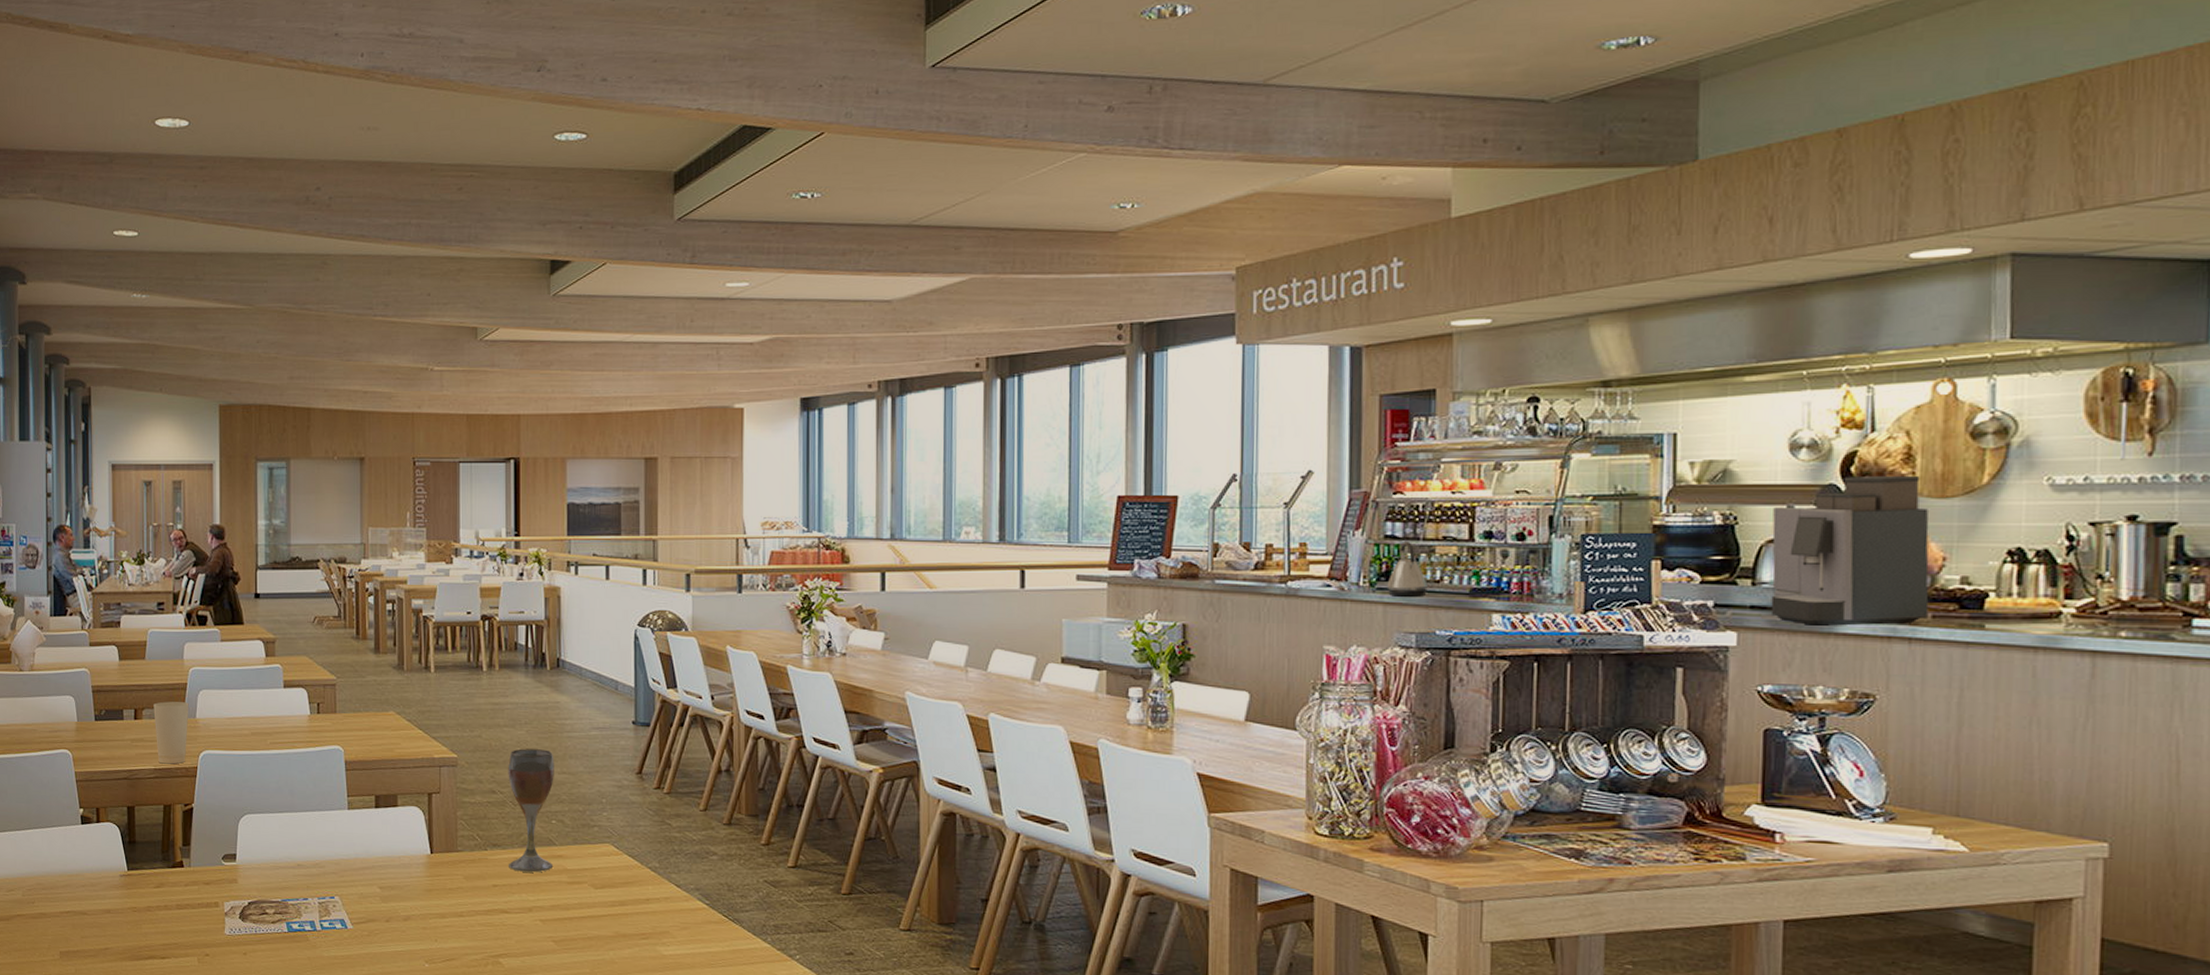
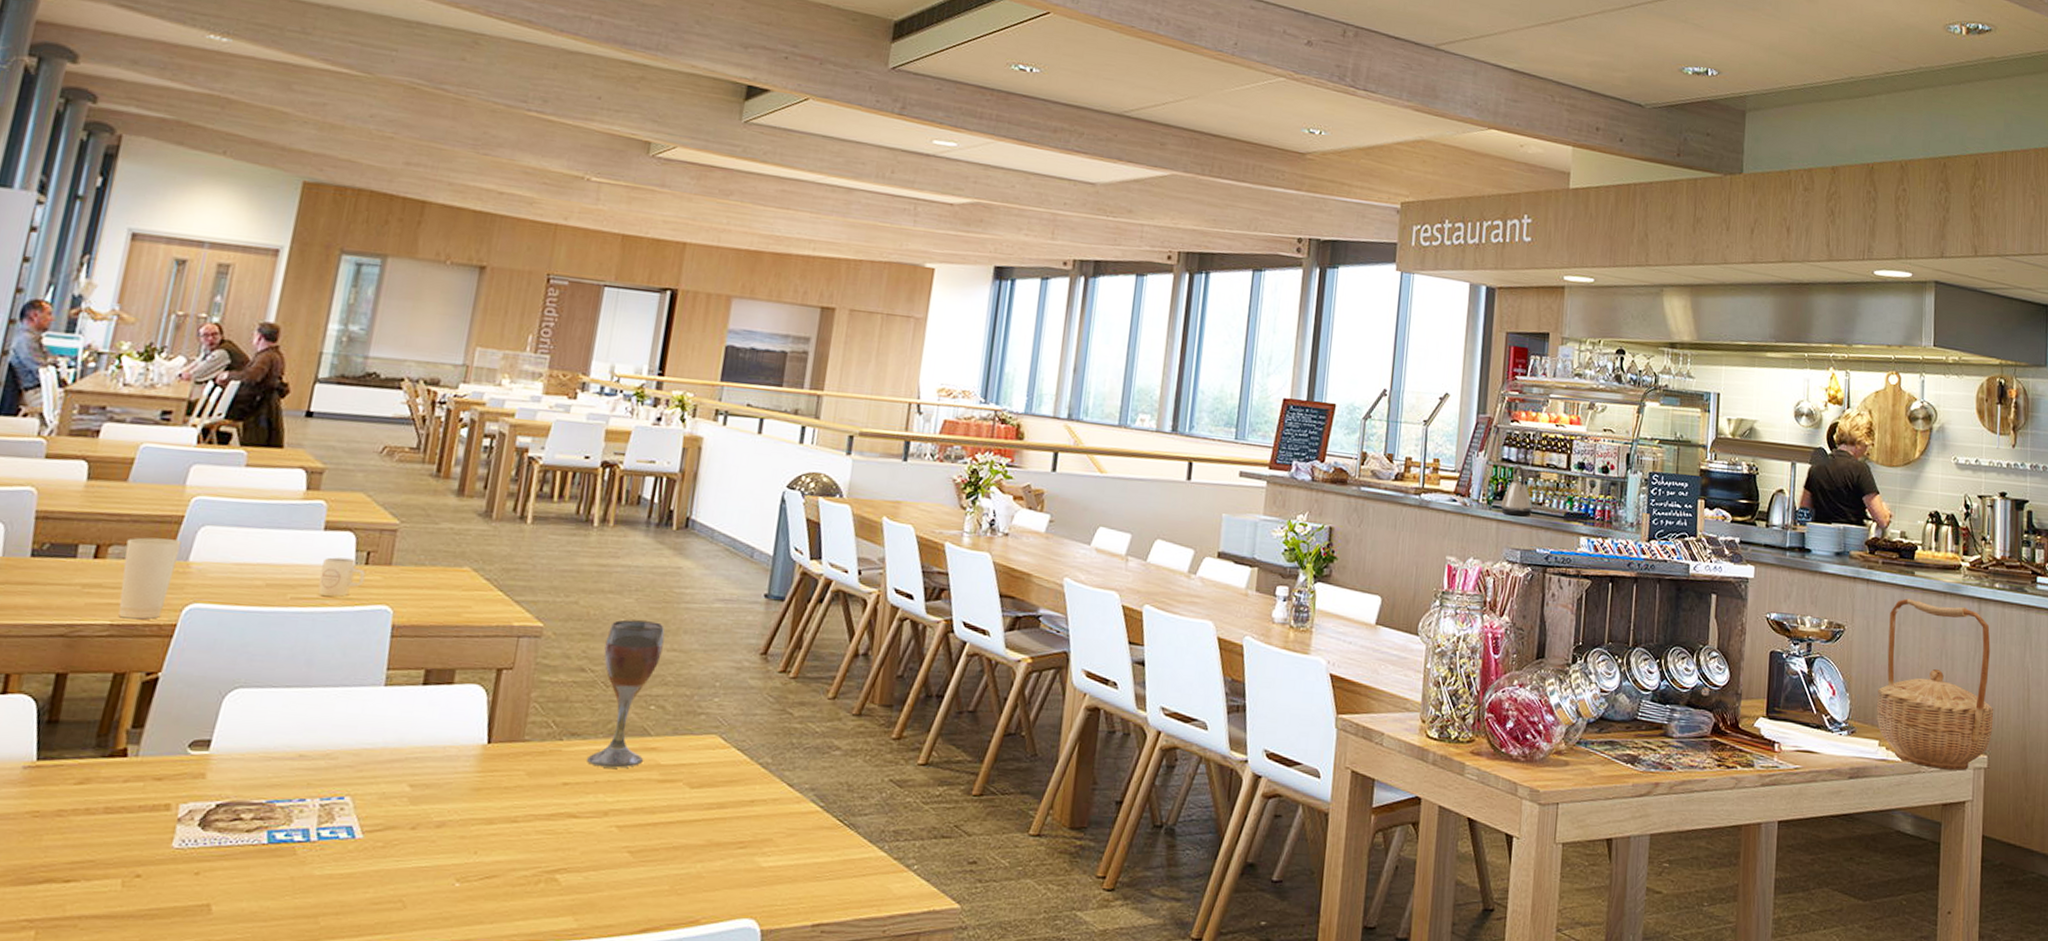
mug: none [287,709,319,741] -> present [317,557,366,598]
coffee machine: present [1770,475,1929,626] -> none [1778,442,1882,568]
basket: none [1927,657,2119,862] -> present [1876,598,1994,771]

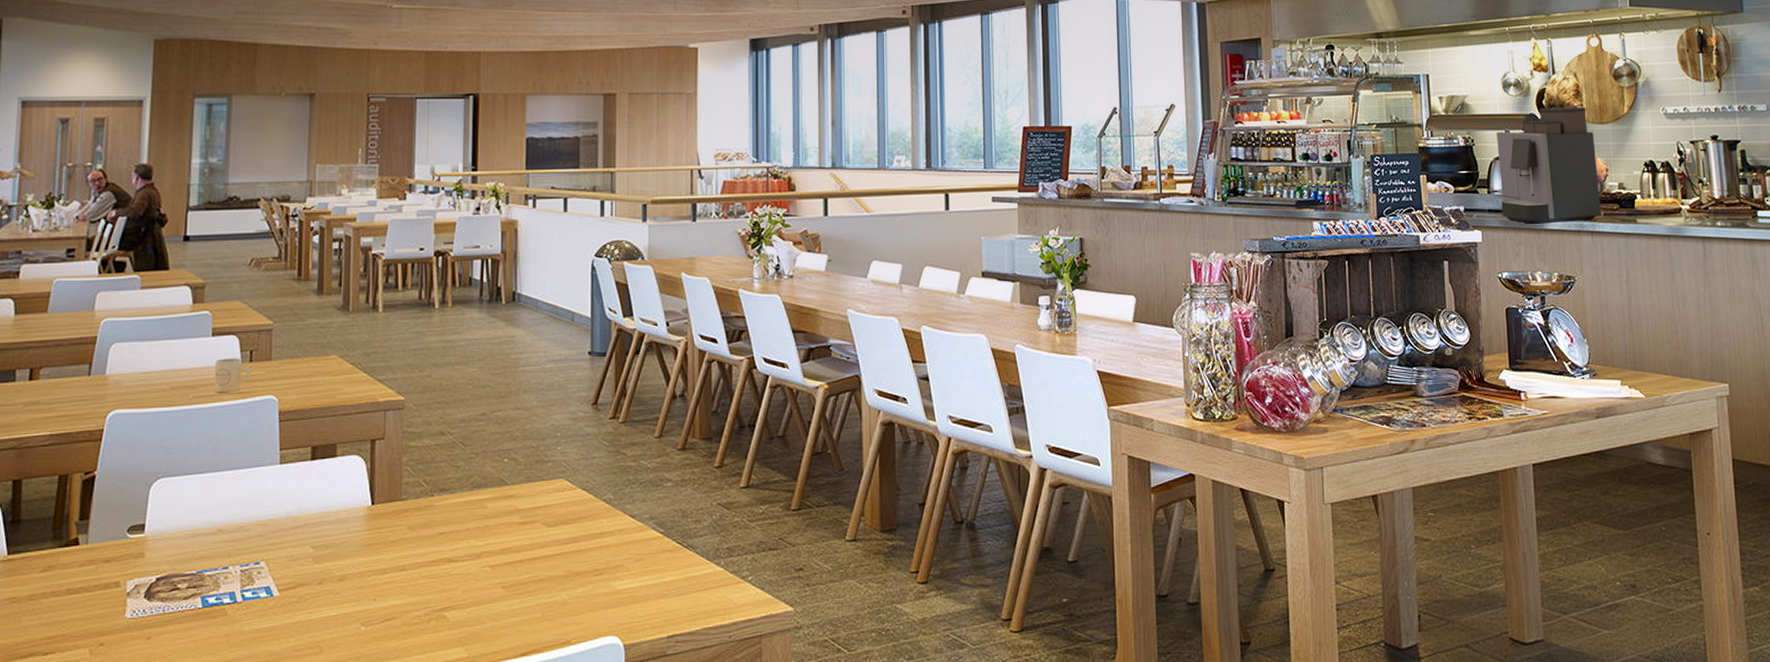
cup: present [118,537,182,620] -> none [53,358,98,428]
cup: present [585,619,665,769] -> none [456,386,508,516]
kettle: present [1500,465,1533,518] -> none [1235,162,1265,210]
coffee machine: none [1778,442,1882,568] -> present [1496,107,1602,224]
basket: present [1876,598,1994,771] -> none [1613,245,1731,401]

